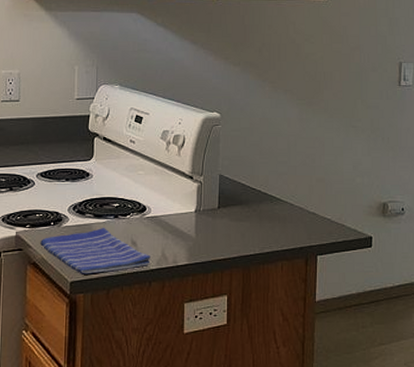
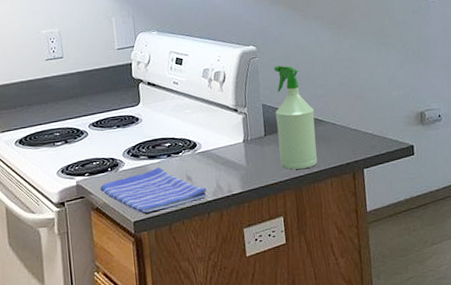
spray bottle: none [231,137,273,248] -> present [273,65,318,170]

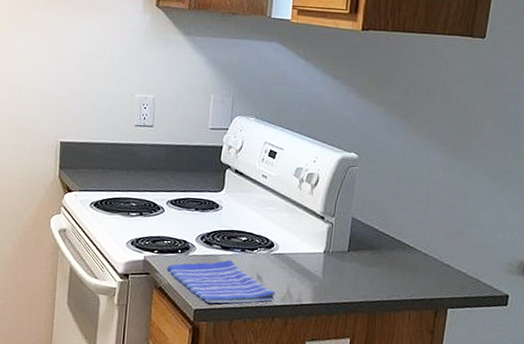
spray bottle: present [273,65,318,170] -> none [358,180,408,295]

